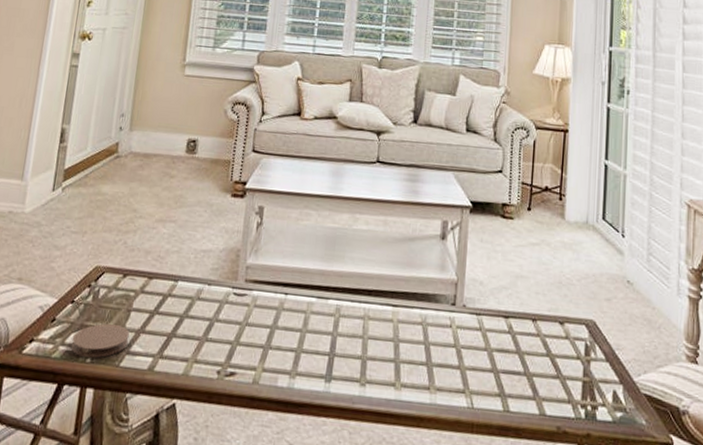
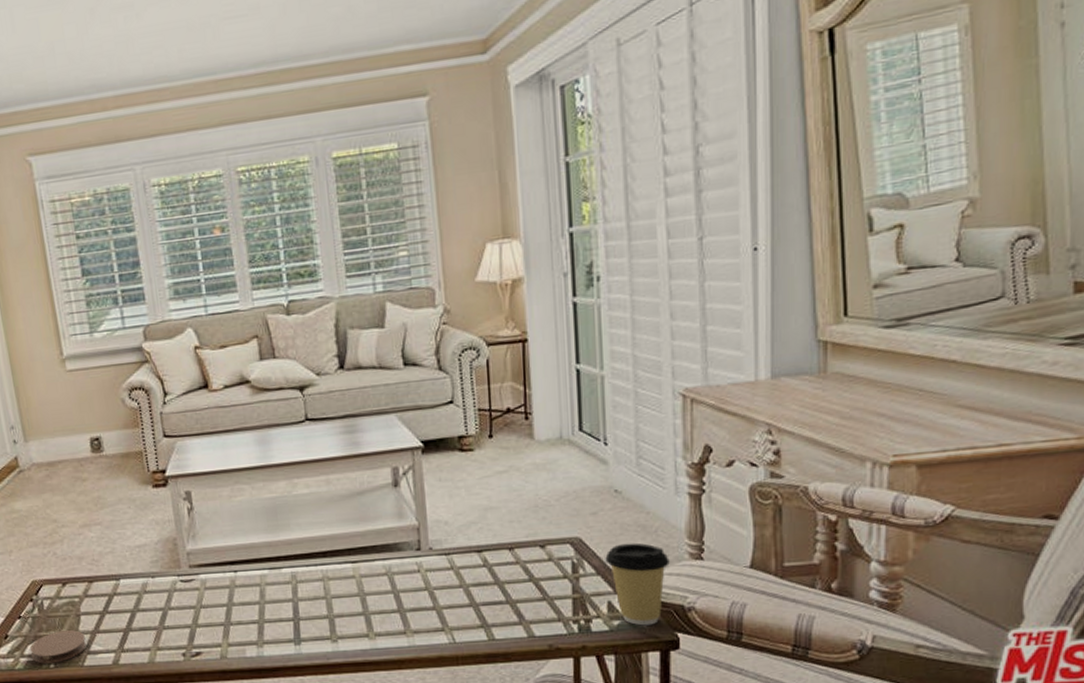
coffee cup: none [614,334,669,423] -> present [605,542,670,626]

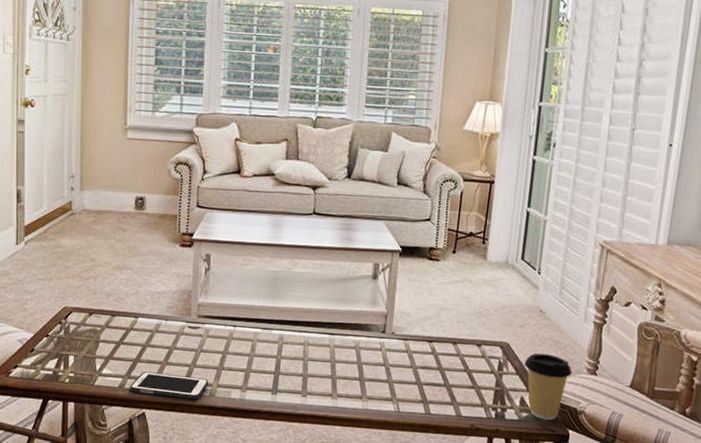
coaster: present [29,630,87,664] -> none [50,352,100,379]
cell phone: none [125,638,217,667] -> present [130,371,209,400]

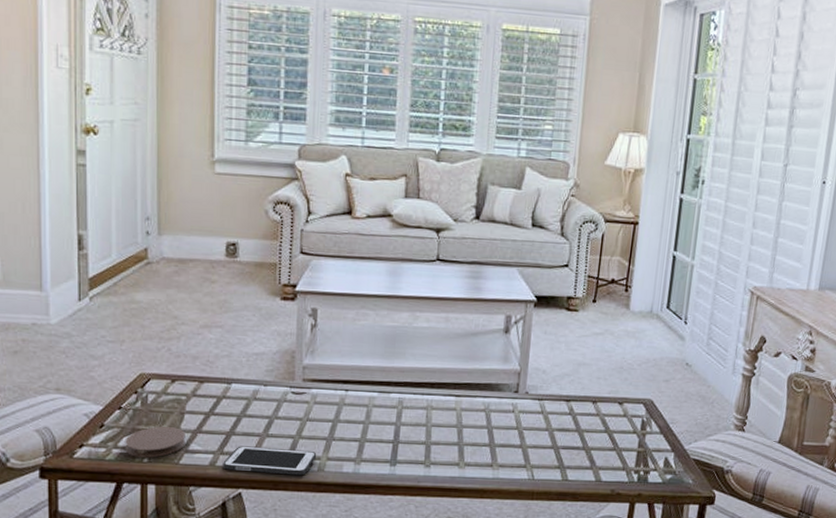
coaster: none [50,352,100,379] -> present [125,426,186,458]
coffee cup: present [524,353,572,421] -> none [669,409,719,482]

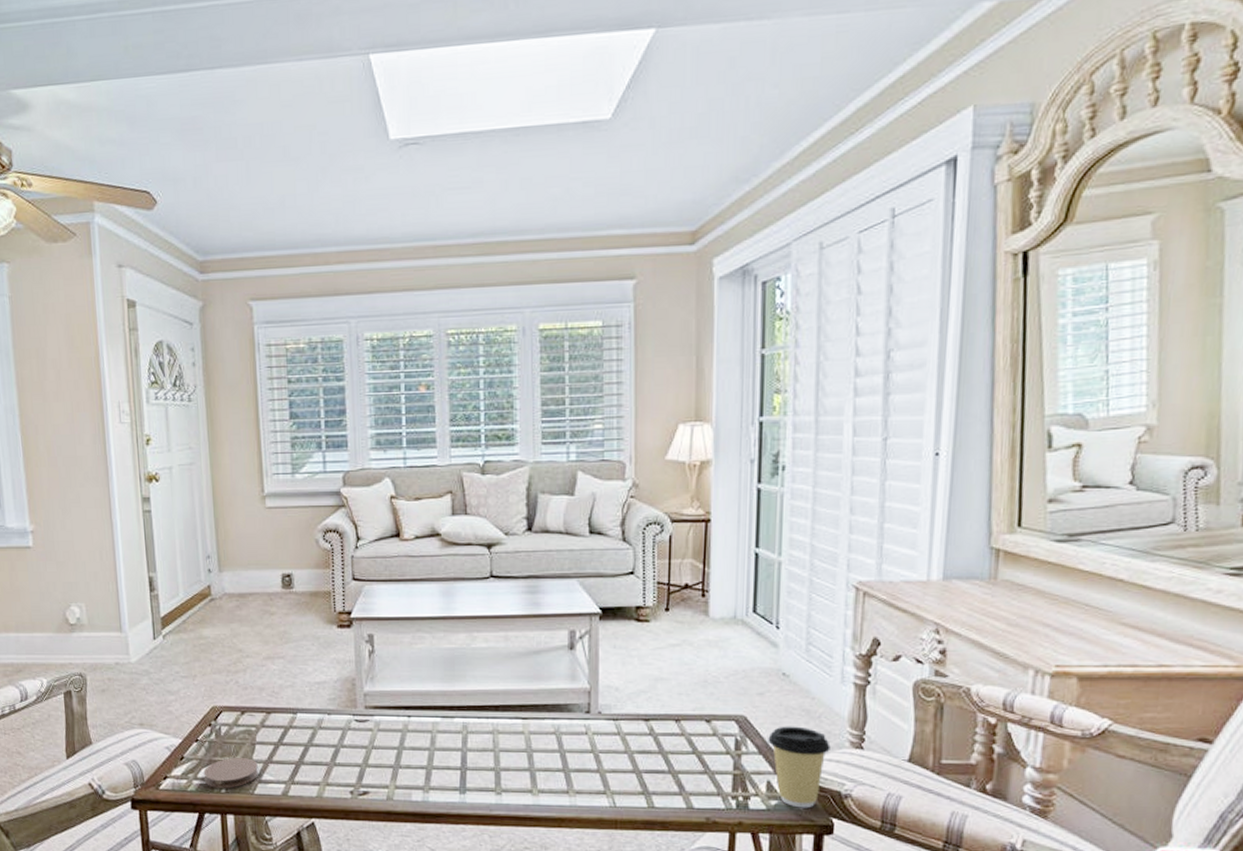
cell phone: present [223,446,317,476] -> none [294,775,385,805]
coffee cup: none [669,409,719,482] -> present [768,726,831,808]

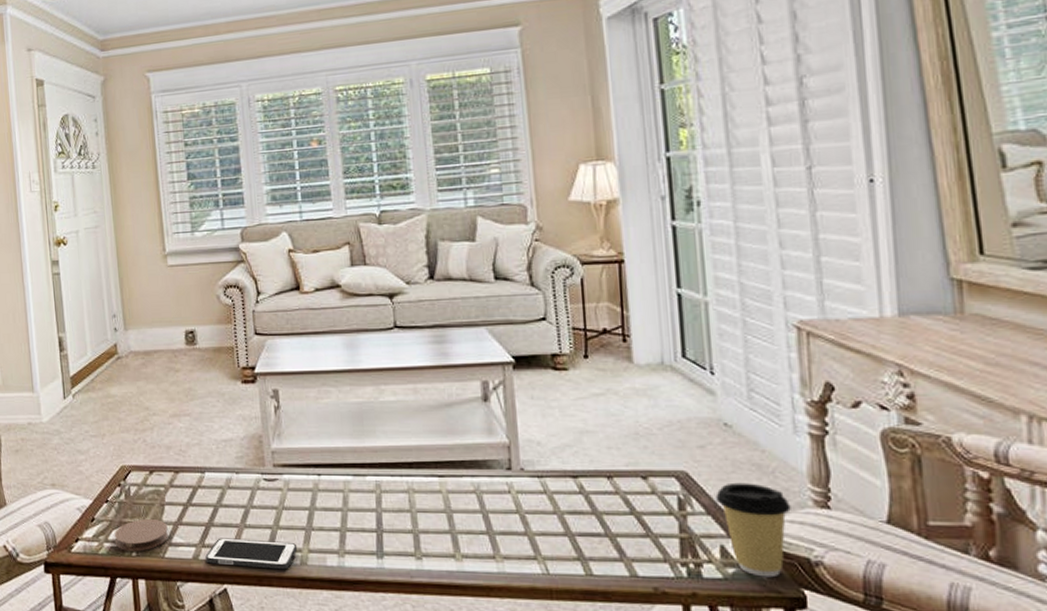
cell phone: none [294,775,385,805] -> present [205,538,298,570]

